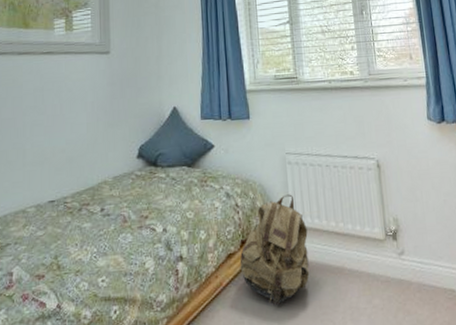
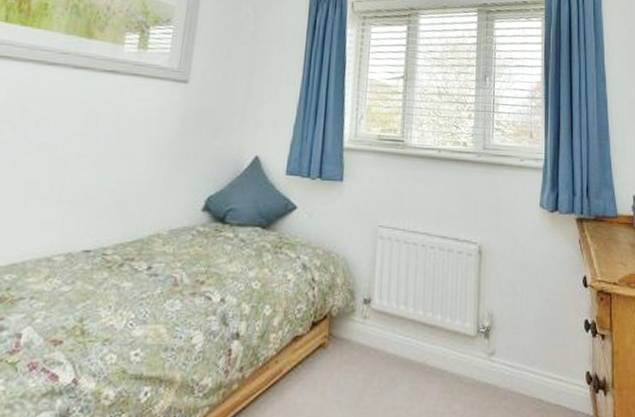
backpack: present [239,194,310,306] -> none [306,273,391,403]

